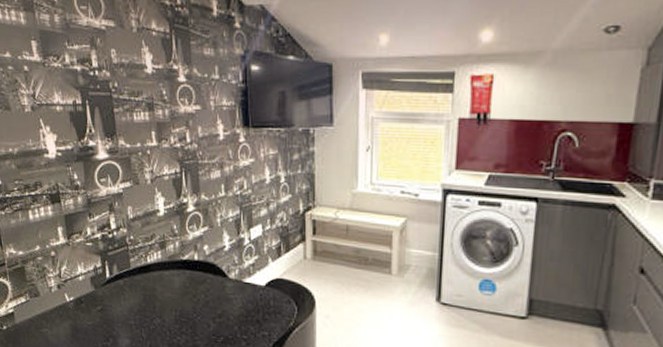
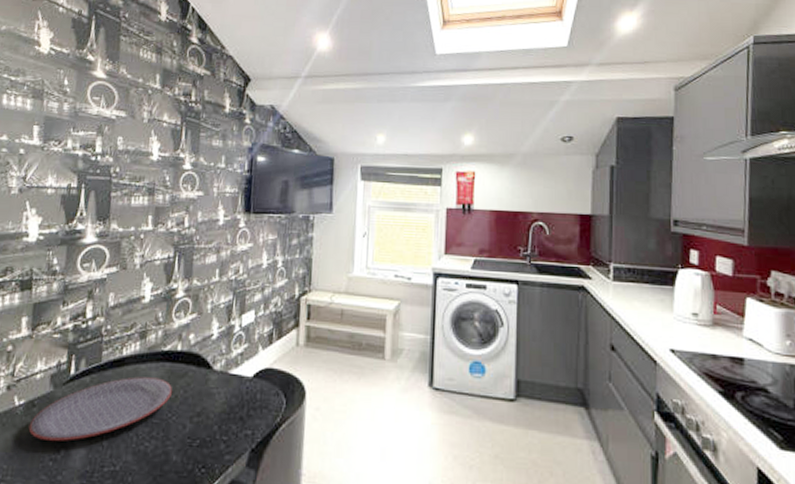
plate: none [81,281,195,332] -> present [28,377,173,441]

